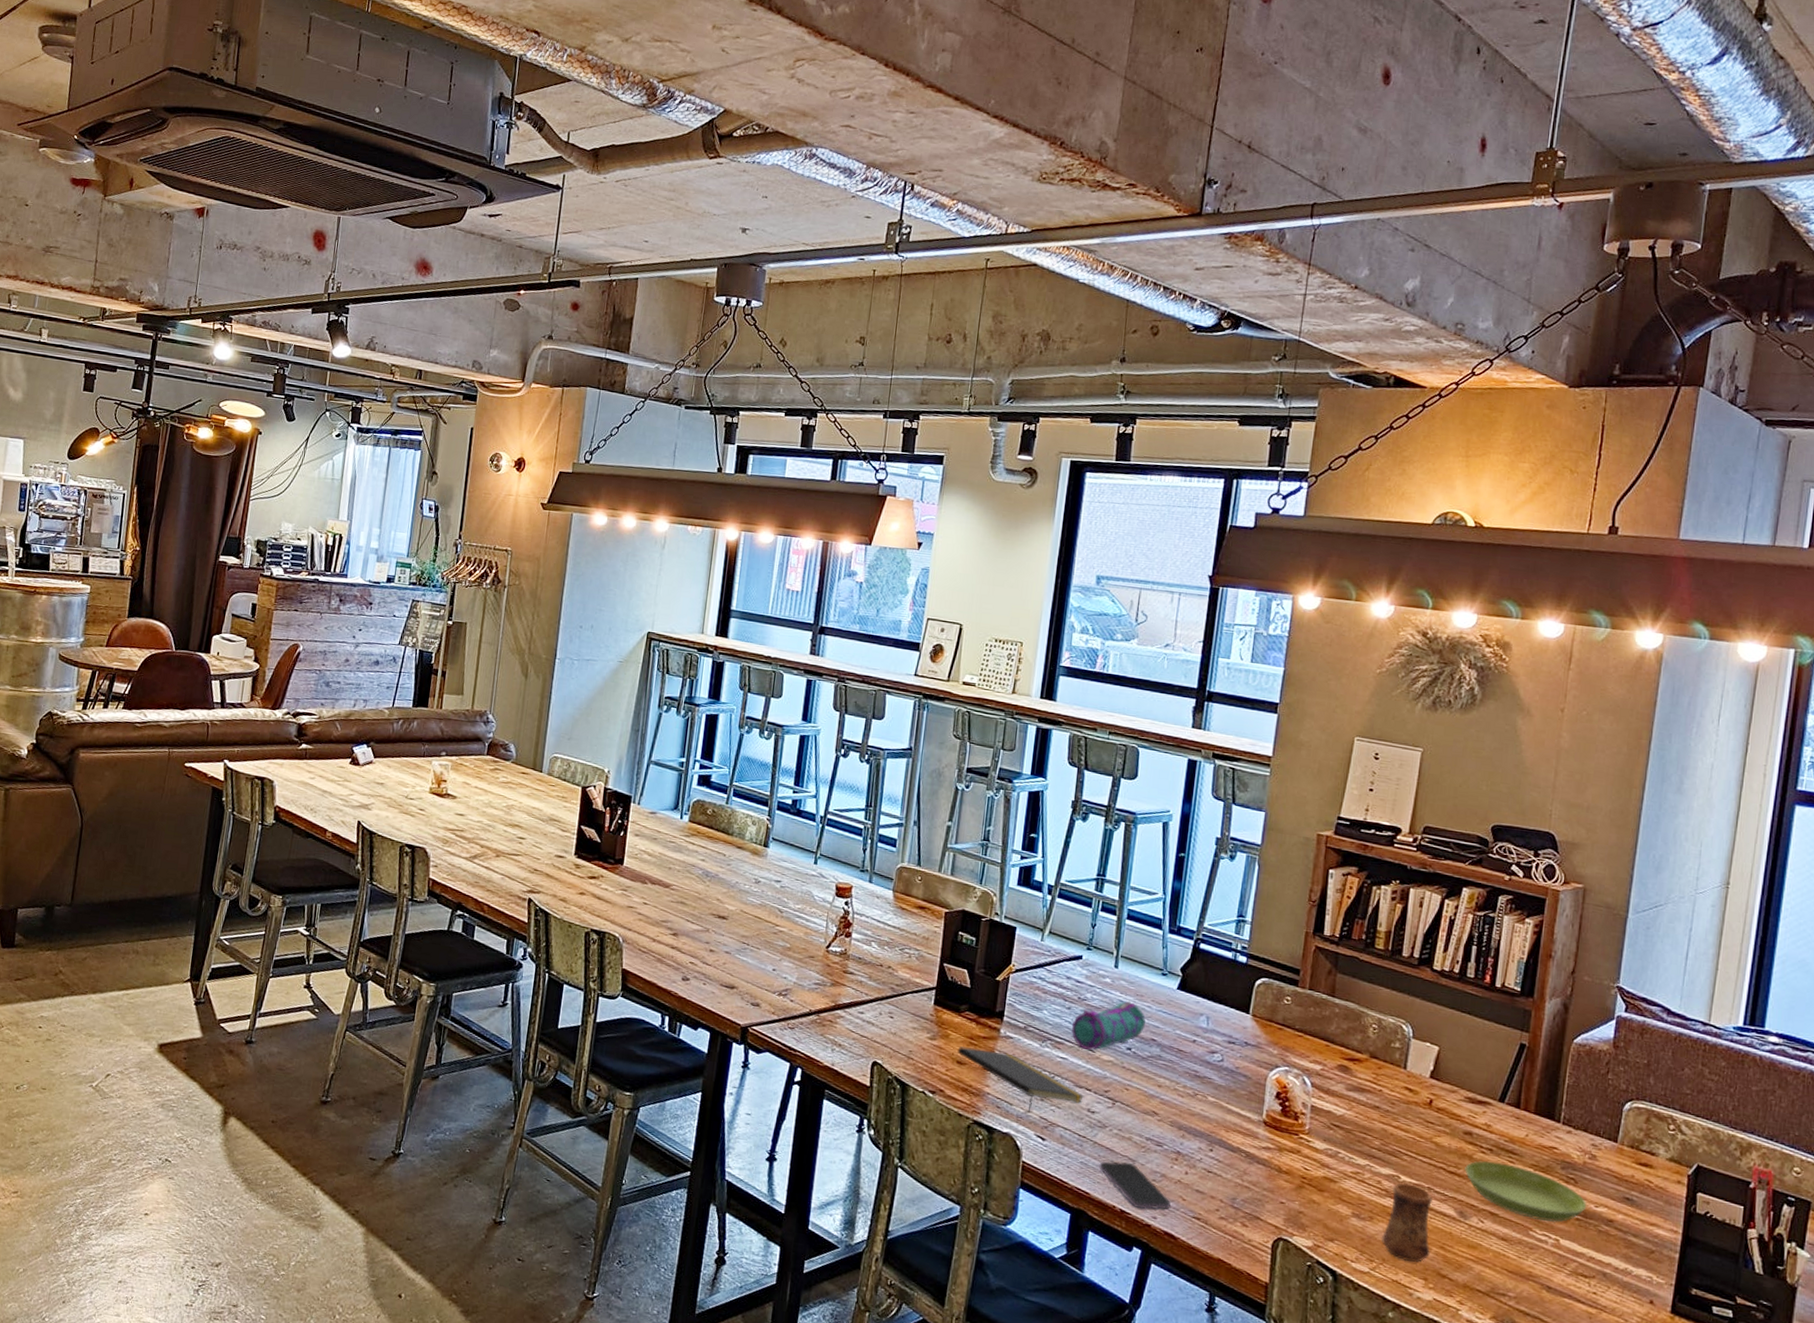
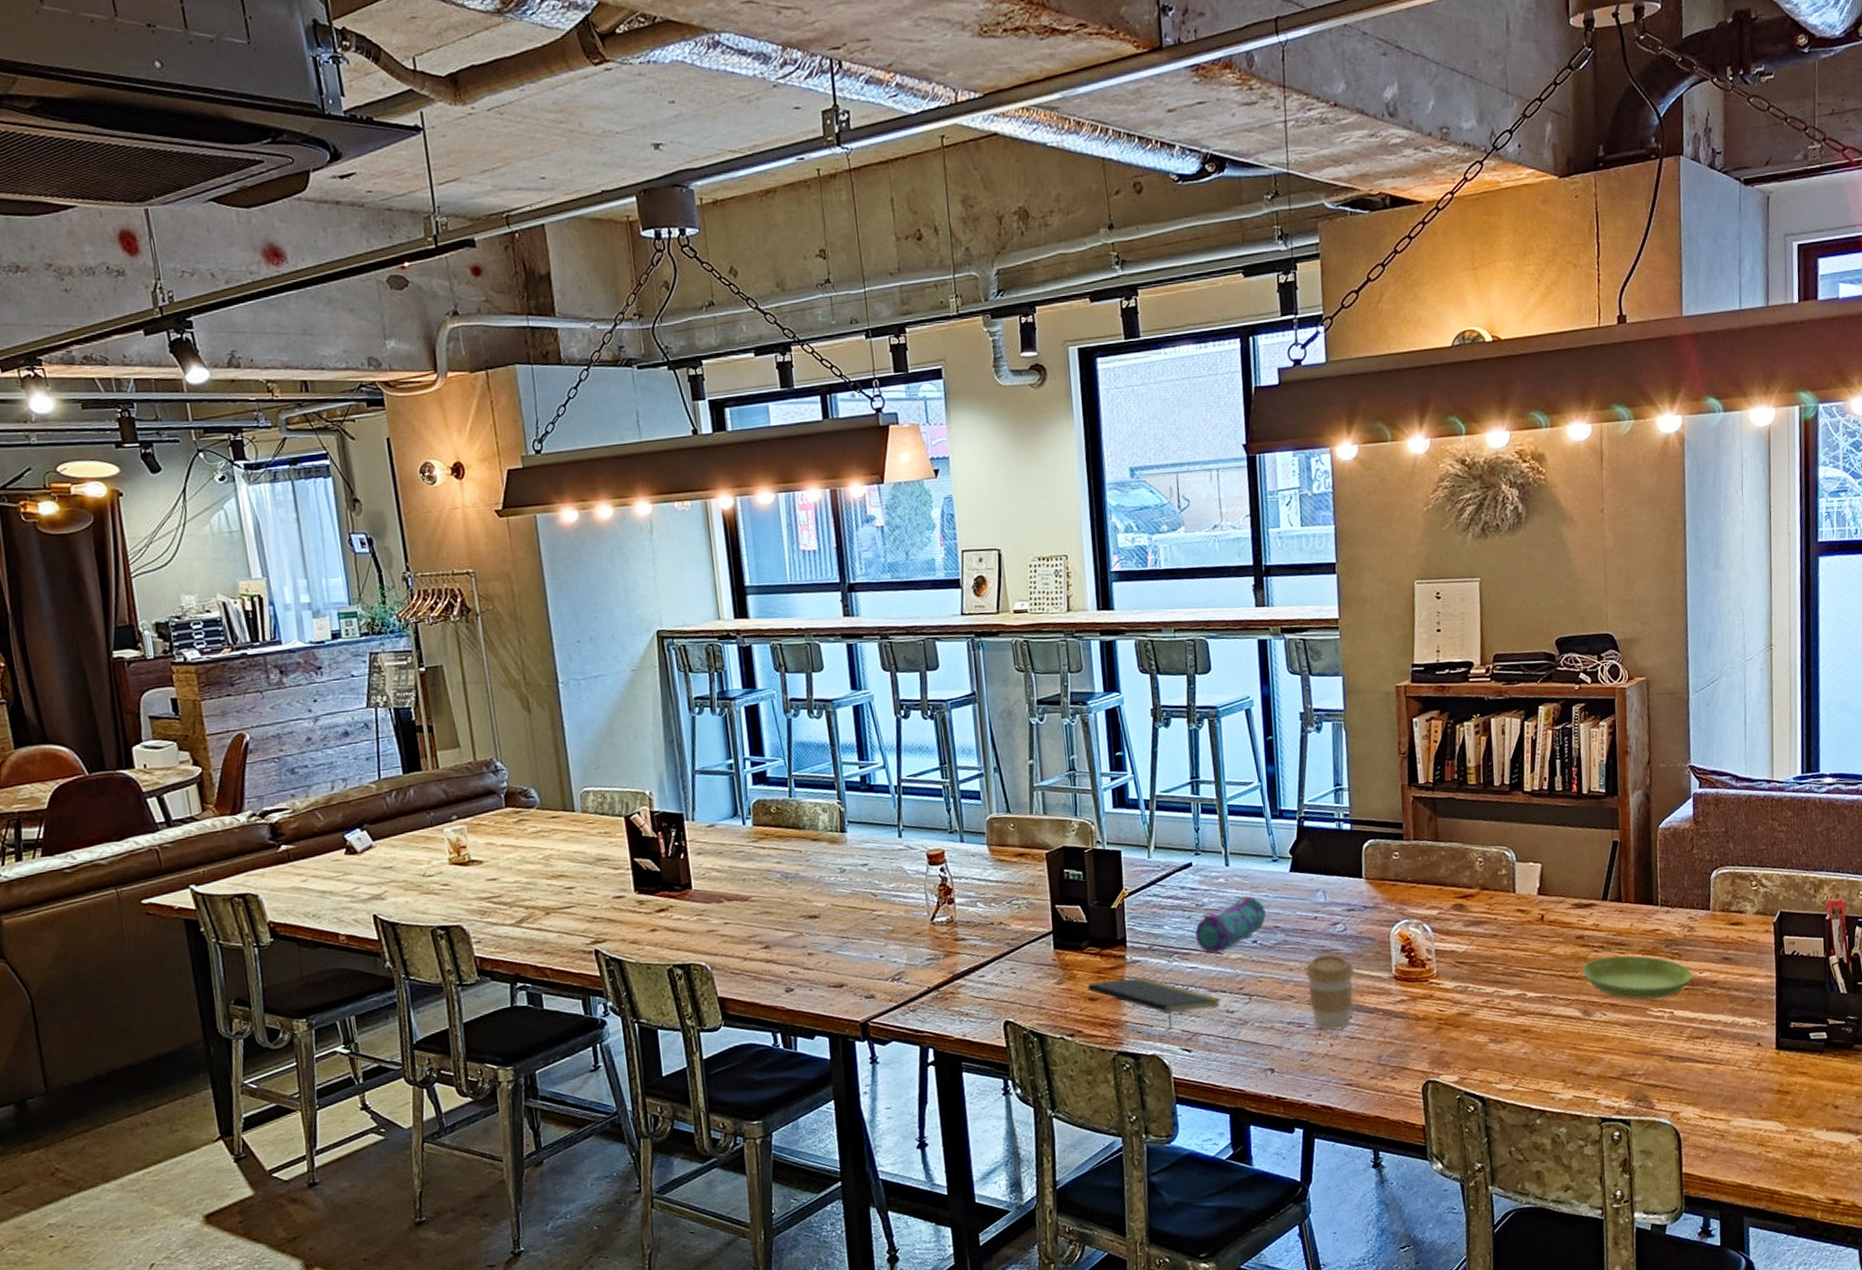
smartphone: present [1099,1161,1171,1210] -> none [1247,1050,1322,1091]
coffee cup: none [1172,1079,1225,1160] -> present [1304,954,1355,1030]
cup: present [1381,1182,1433,1262] -> none [1518,997,1564,1069]

